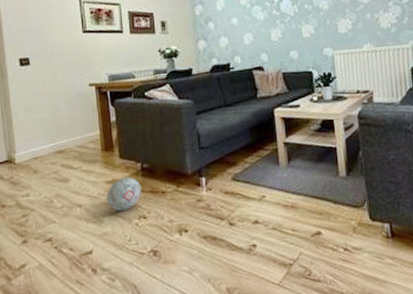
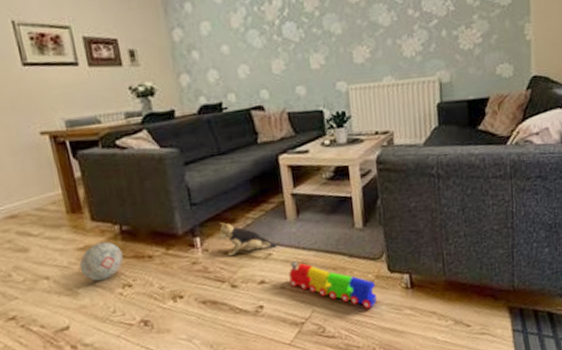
plush toy: none [220,165,270,197] -> present [217,222,277,257]
toy train: none [279,204,360,255] -> present [289,261,378,309]

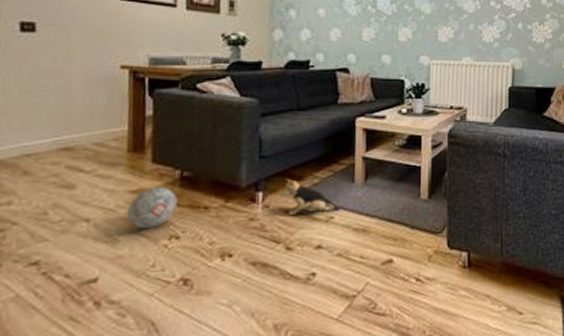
toy train: present [289,261,378,309] -> none [347,227,434,286]

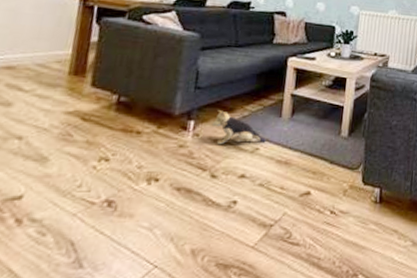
decorative ball: present [126,186,178,230] -> none [59,109,112,150]

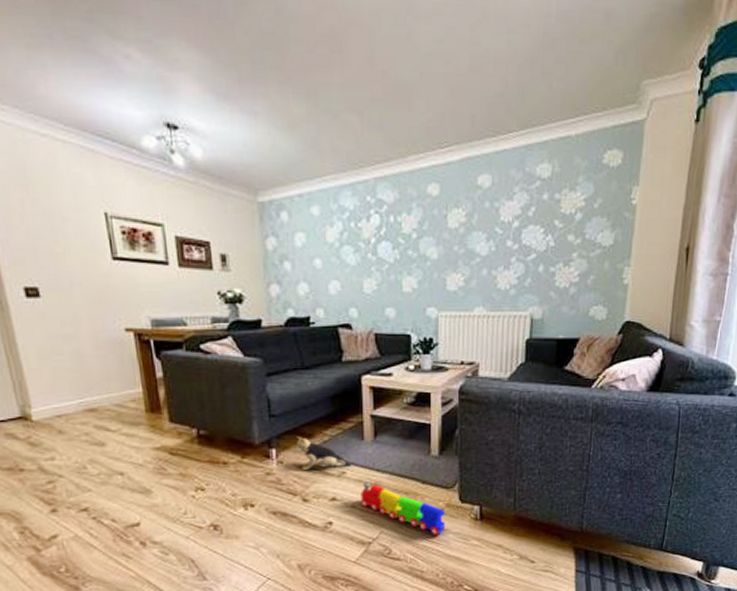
toy train: none [269,159,349,218] -> present [361,482,446,535]

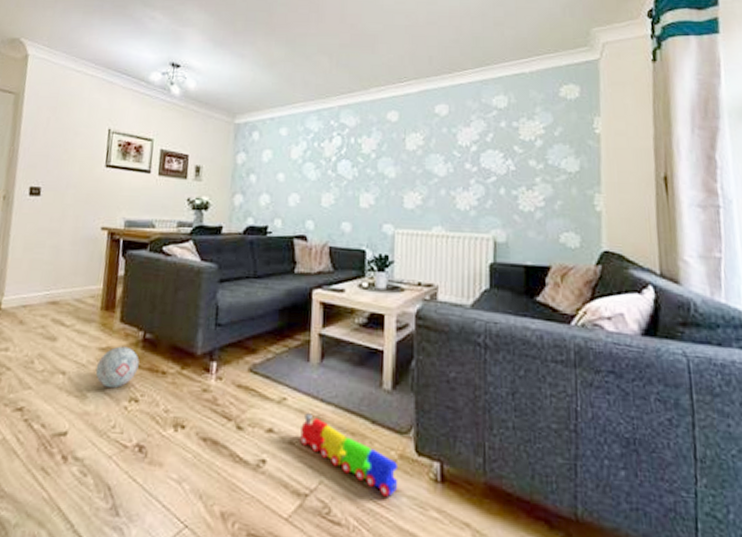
decorative ball: none [154,444,199,482] -> present [95,346,140,389]
plush toy: present [293,437,351,471] -> none [234,351,294,392]

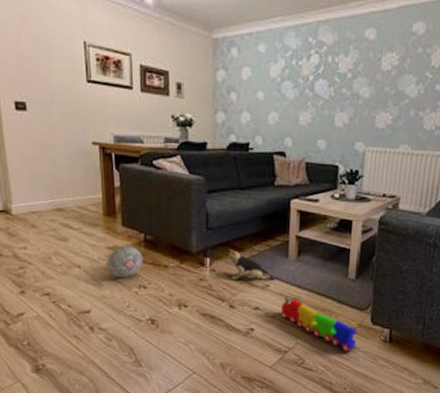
plush toy: none [234,351,294,392] -> present [225,249,275,280]

